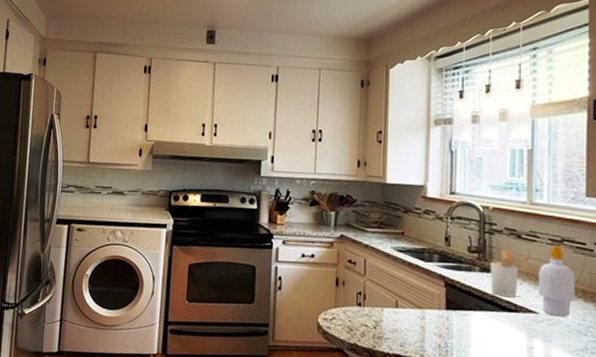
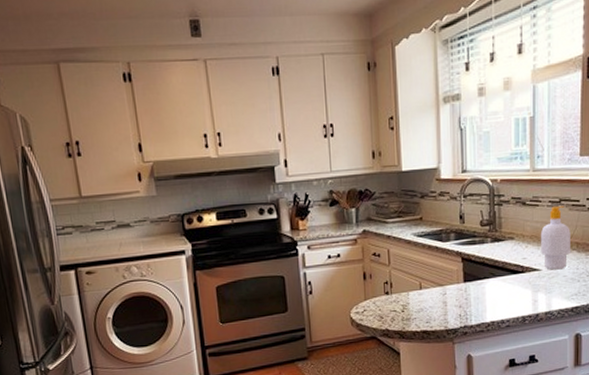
utensil holder: present [490,248,533,298] -> none [500,216,536,262]

